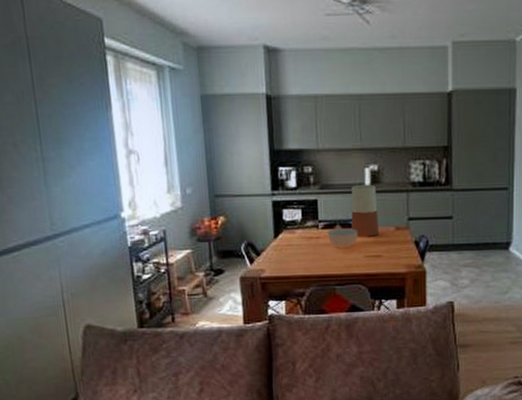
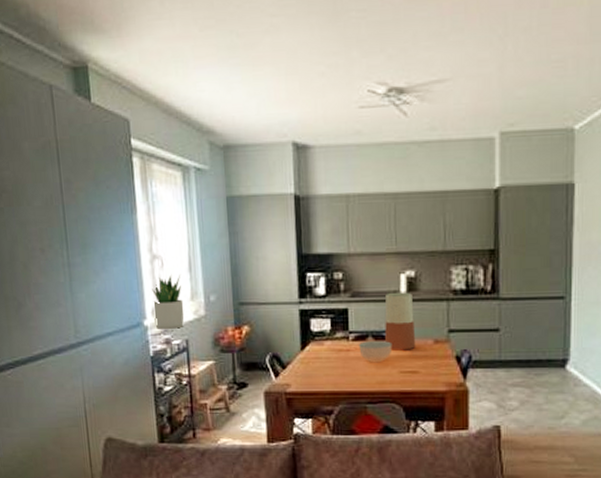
planter: none [129,168,161,222] -> present [152,274,184,330]

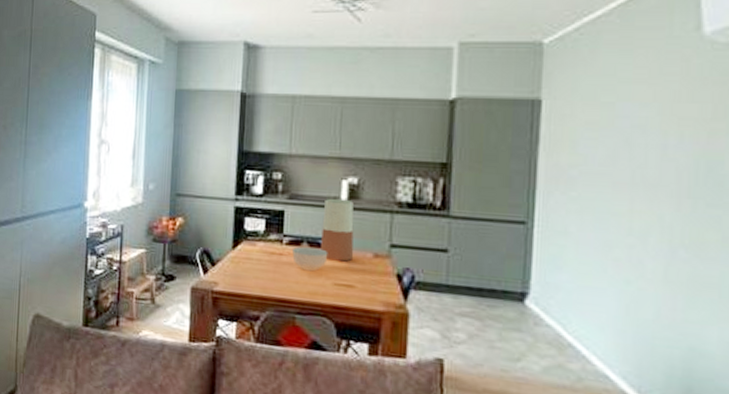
planter: present [152,274,184,330] -> none [94,160,124,214]

